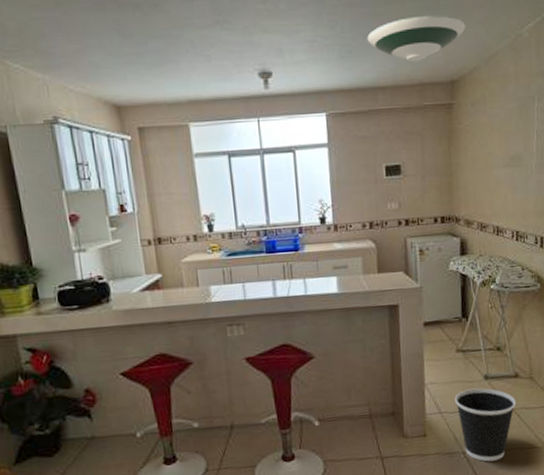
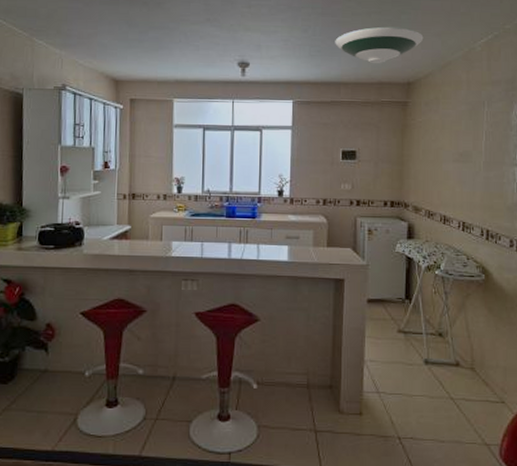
wastebasket: present [454,388,516,462] -> none [393,372,456,452]

